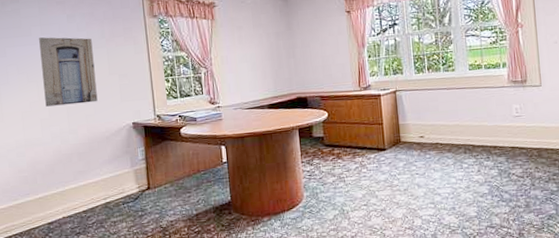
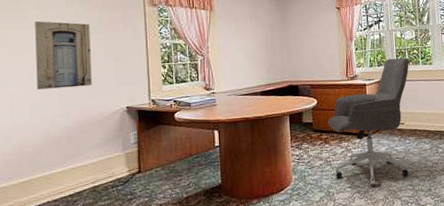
office chair: none [340,64,431,204] -> present [328,57,410,186]

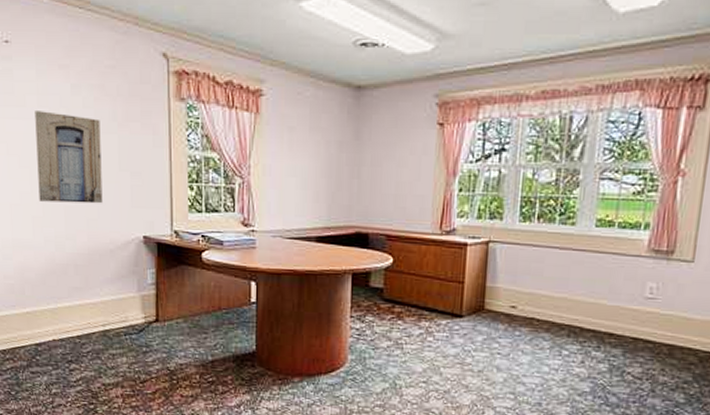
office chair: present [328,57,410,186] -> none [405,209,539,386]

